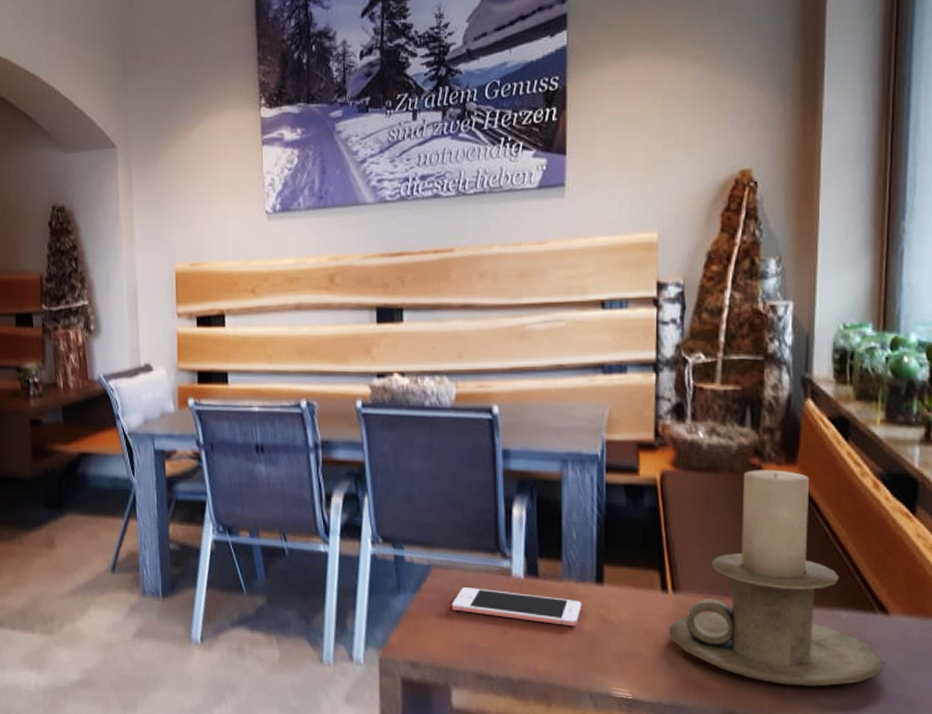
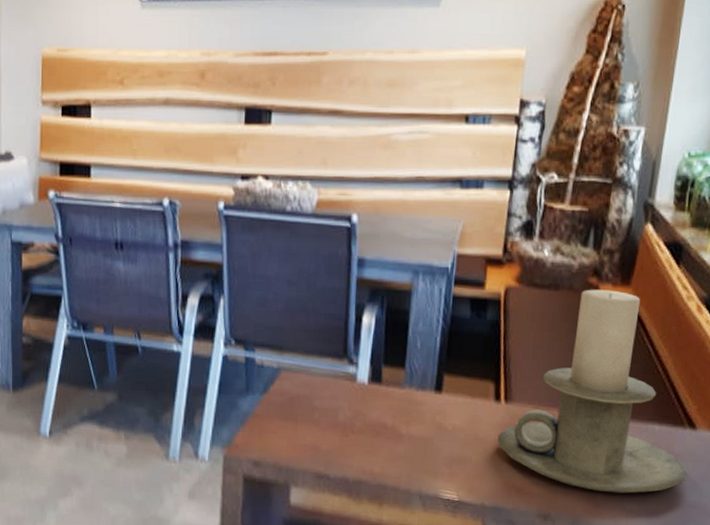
cell phone: present [451,588,581,627] -> none [296,391,419,432]

